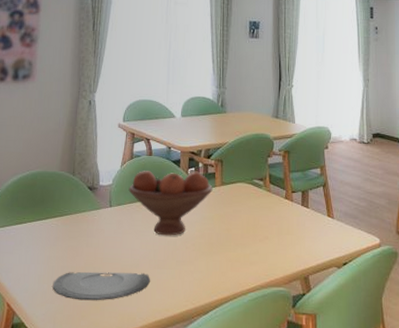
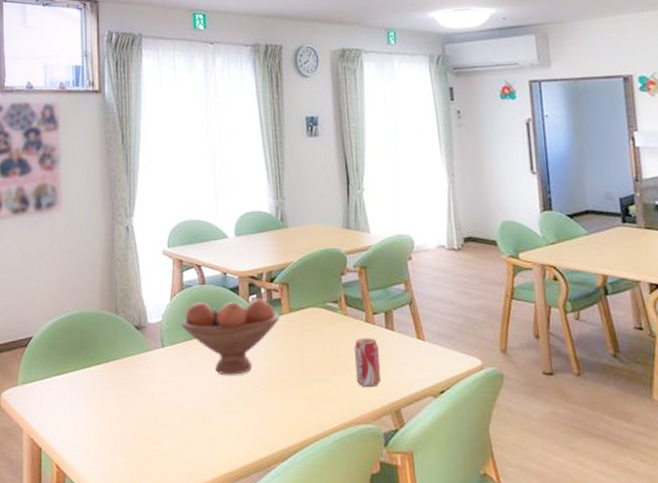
plate: present [52,271,150,301] -> none [105,419,216,456]
beverage can: none [273,212,295,255] -> present [354,338,382,387]

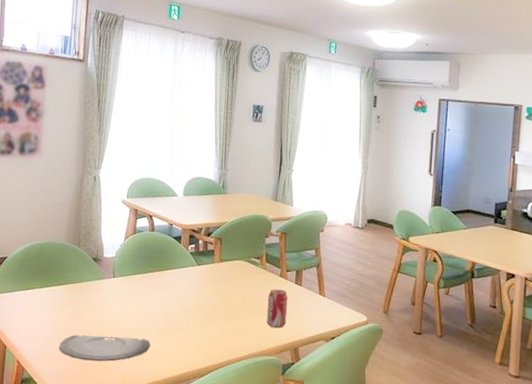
plate: none [105,419,216,456] -> present [59,335,150,362]
fruit bowl: present [182,298,280,375] -> none [131,245,212,307]

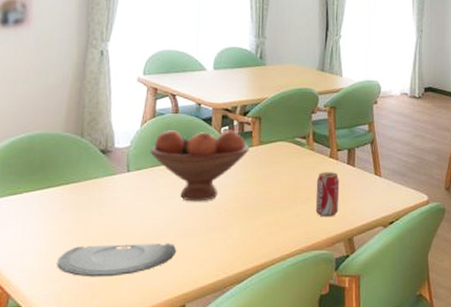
fruit bowl: none [131,245,212,307] -> present [150,130,249,202]

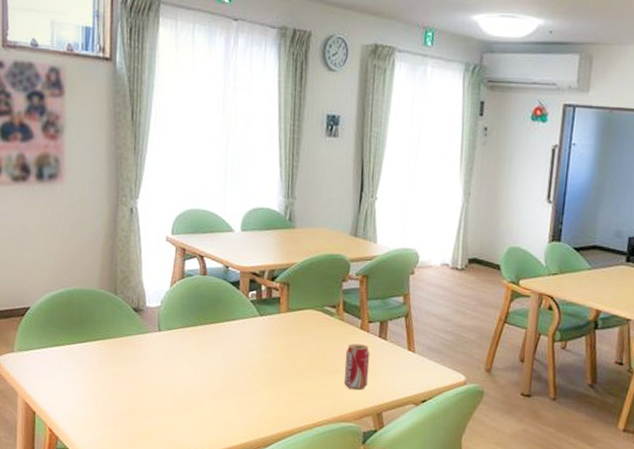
plate: present [57,242,176,277] -> none [98,399,205,430]
fruit bowl: present [150,130,249,202] -> none [180,292,277,365]

